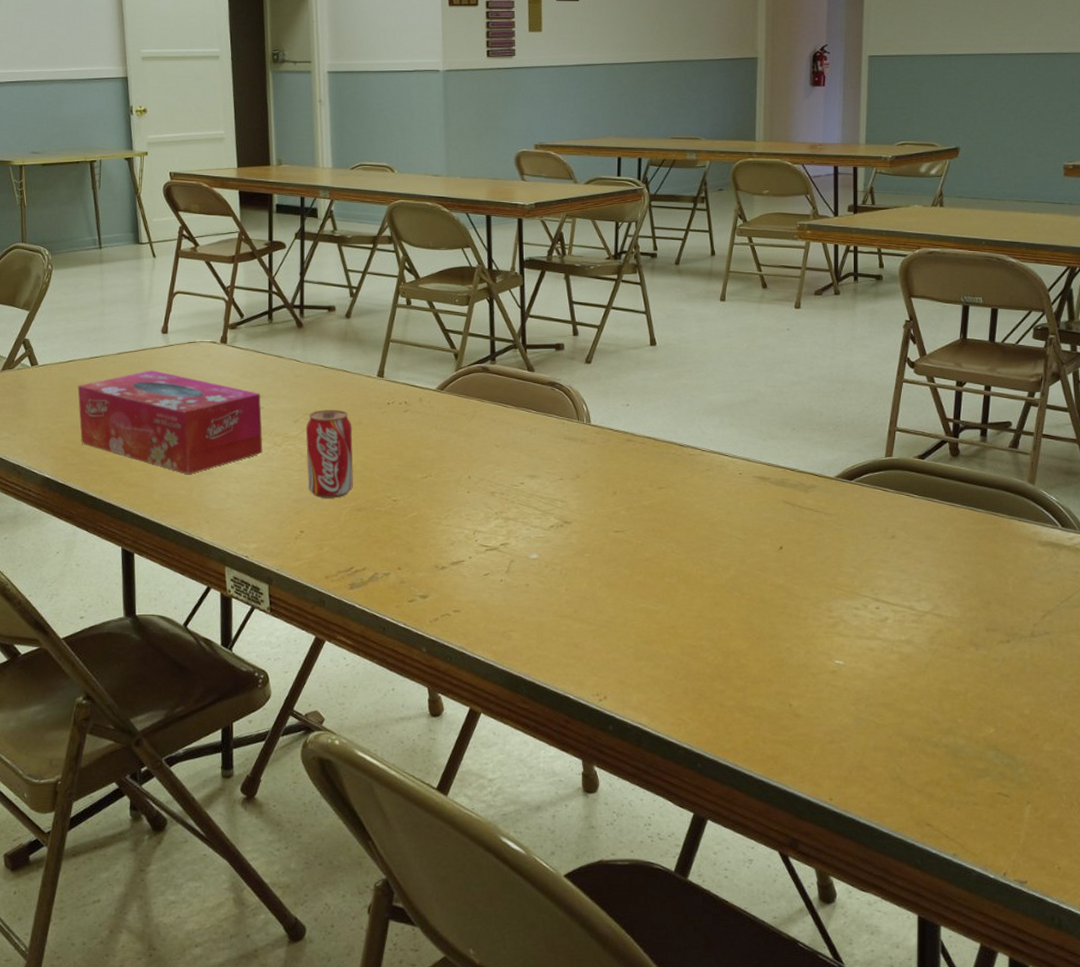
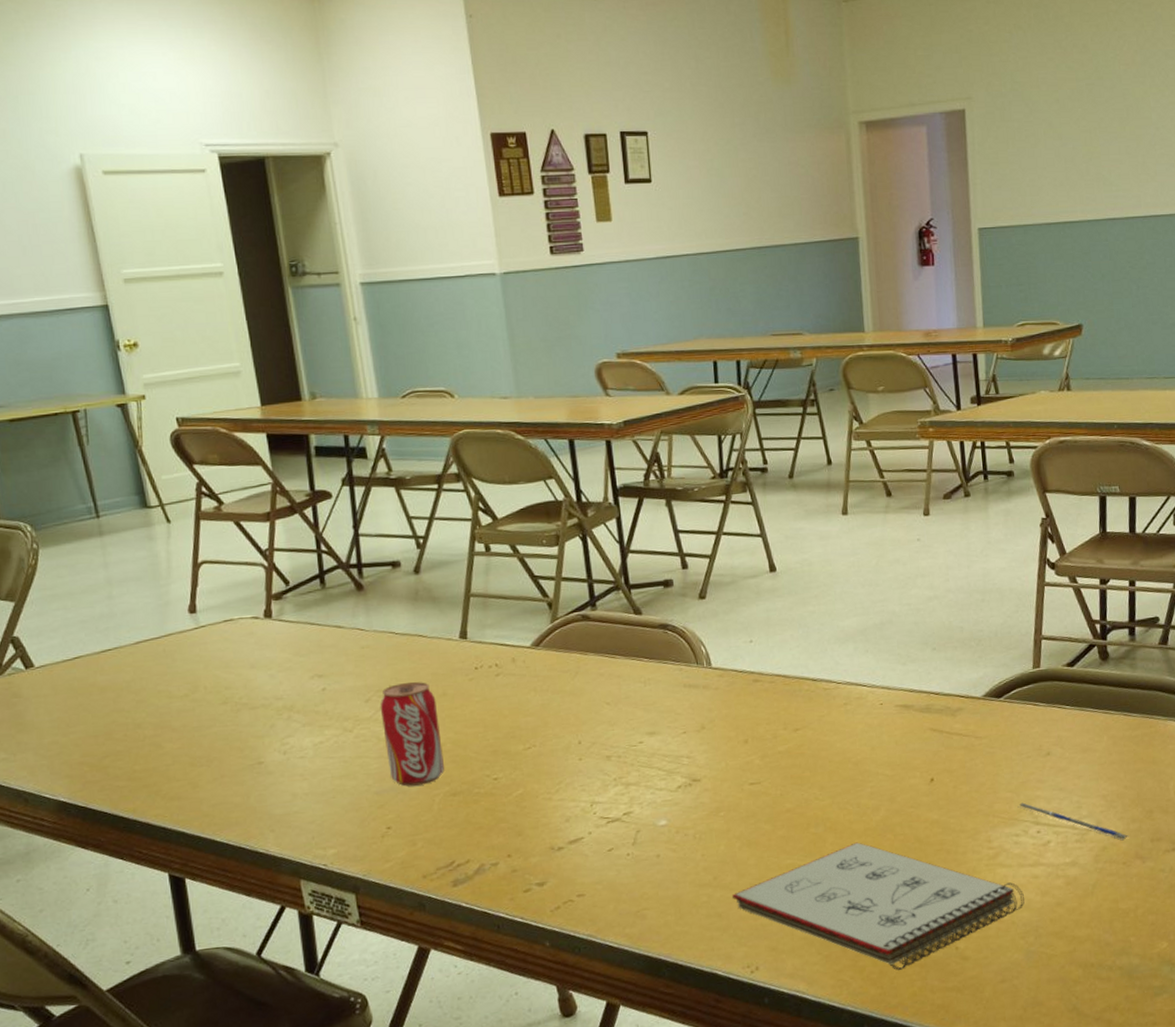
tissue box: present [77,370,263,474] -> none [89,658,331,777]
notepad: none [589,596,858,718] -> present [732,842,1025,970]
pen: none [859,579,965,625] -> present [1017,802,1129,840]

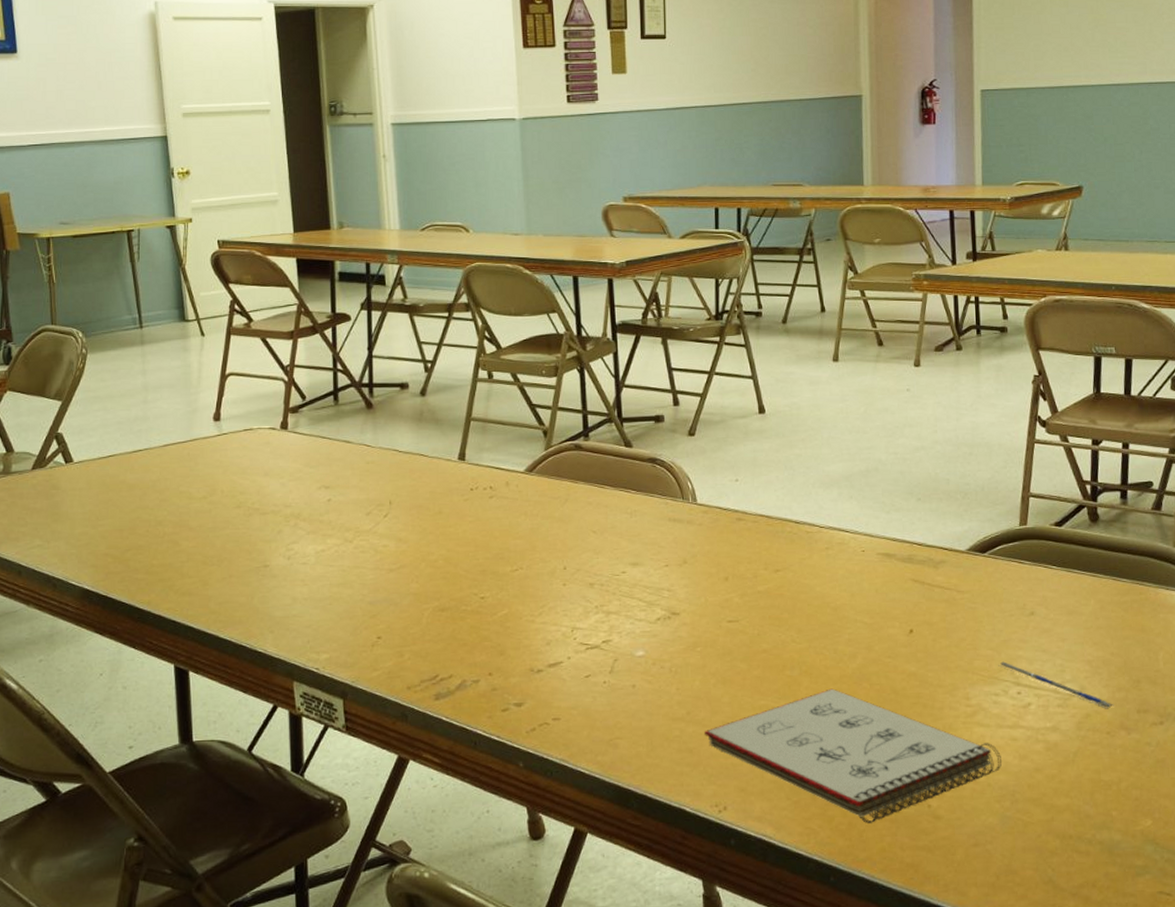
beverage can: present [380,681,444,786] -> none [379,498,435,599]

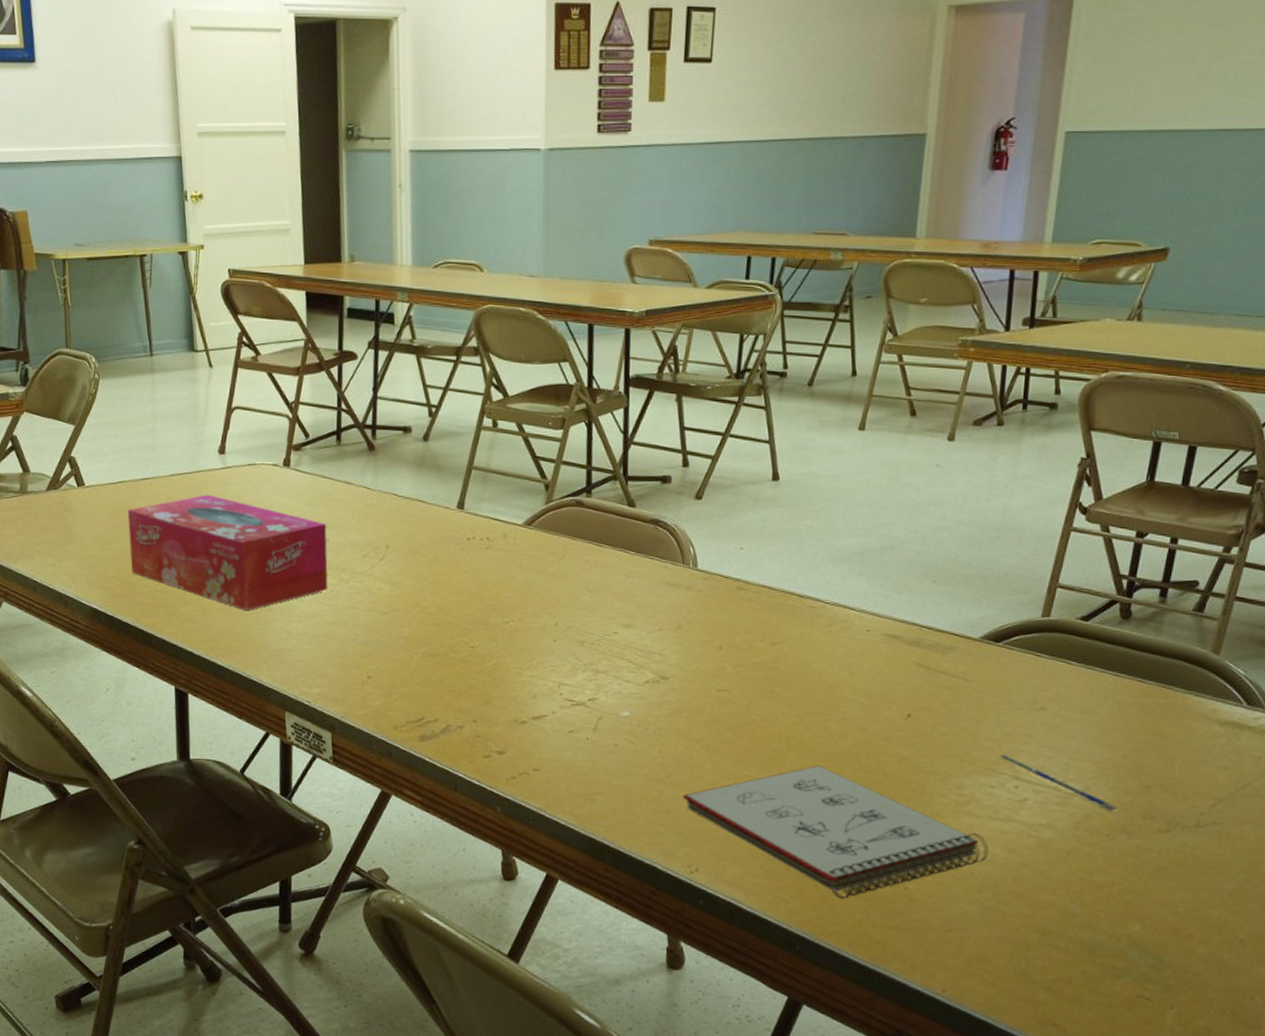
tissue box: none [119,462,332,578] -> present [127,494,328,610]

